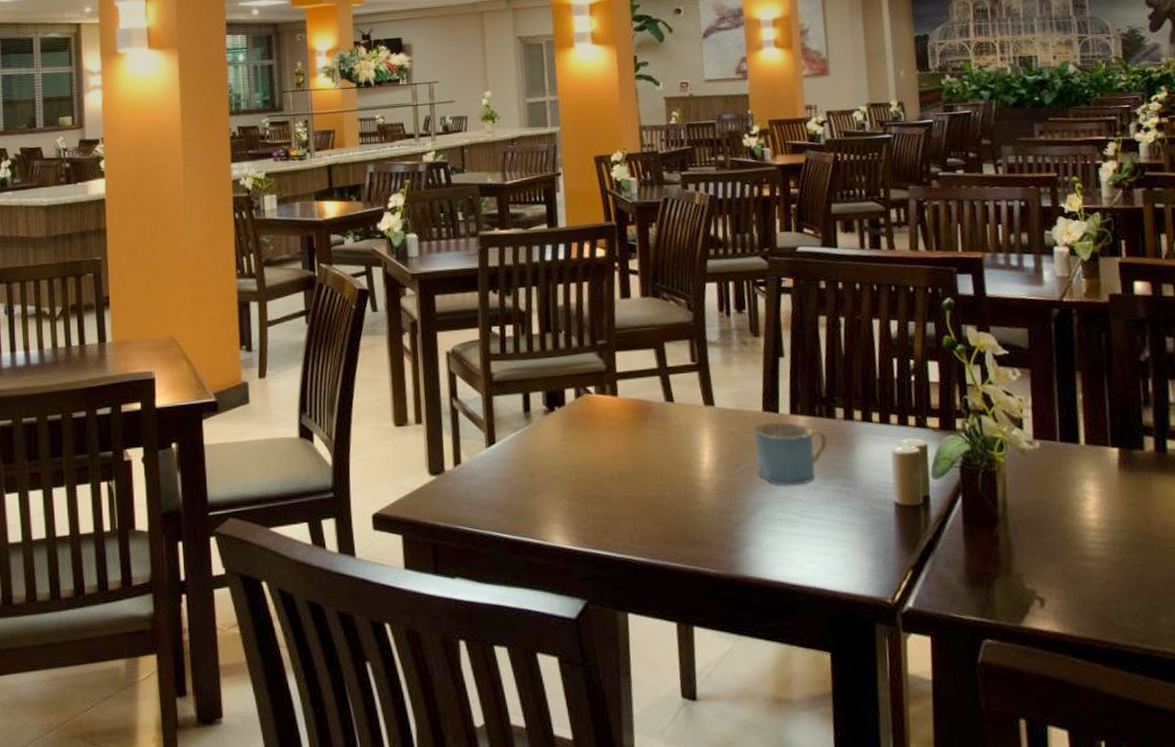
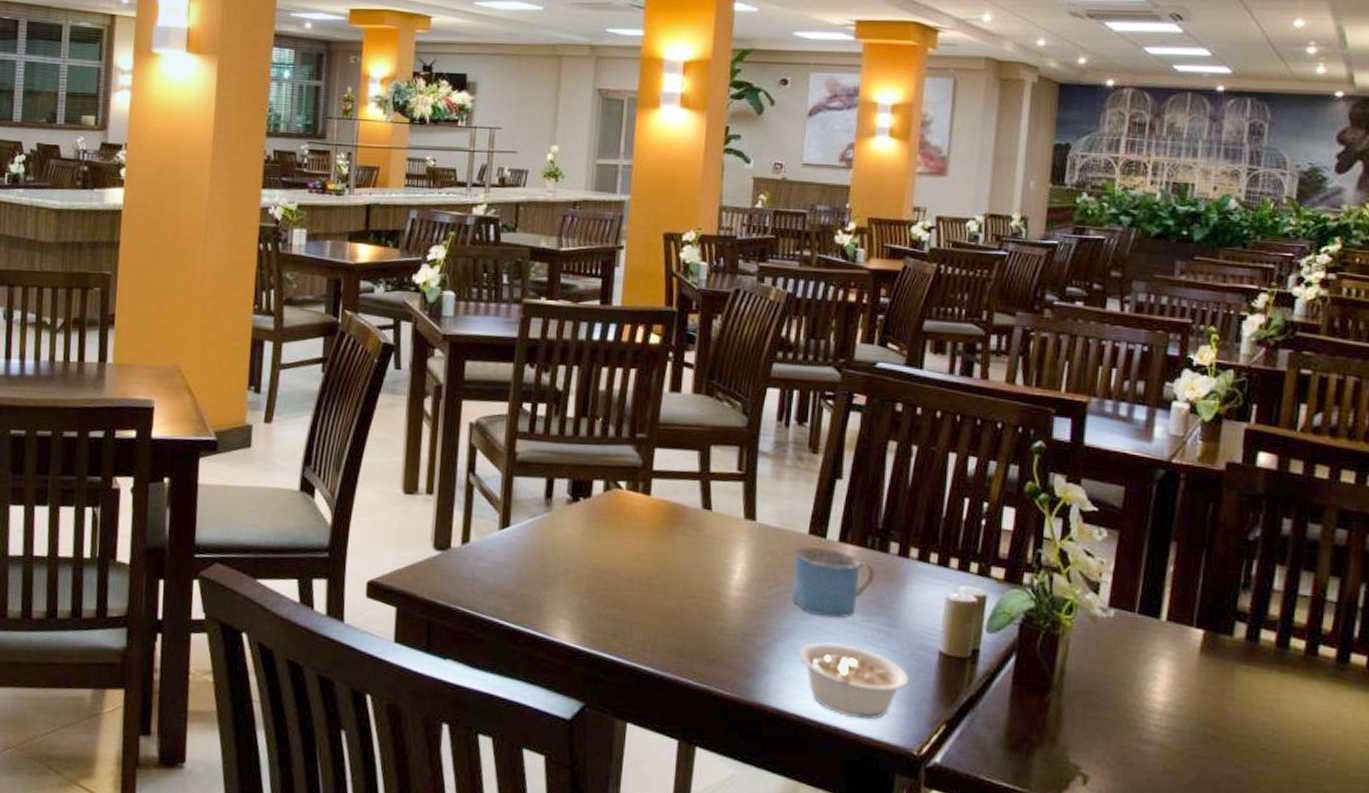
legume: none [771,509,873,577] -> present [798,642,909,720]

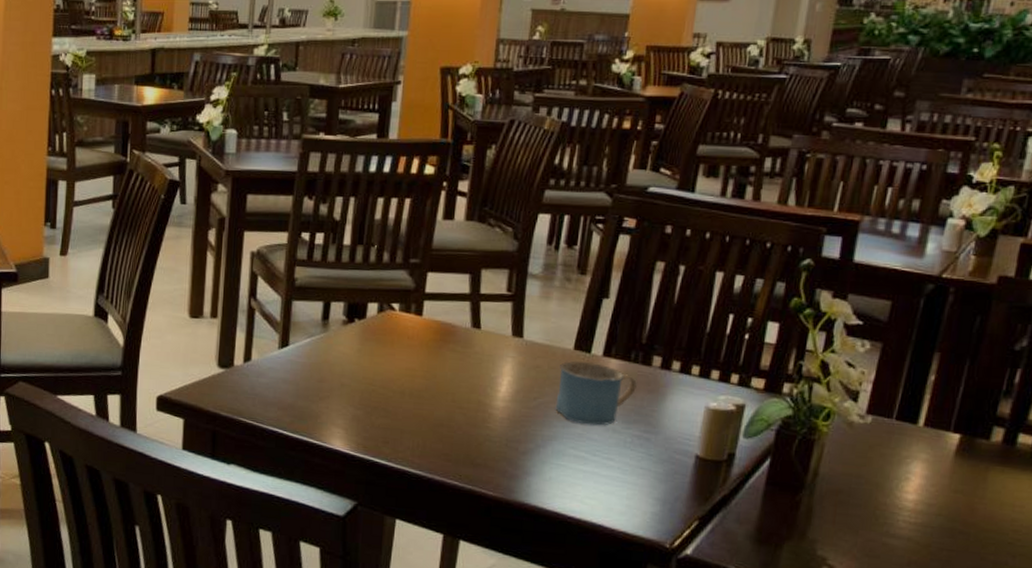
legume: present [798,642,909,720] -> none [559,448,665,517]

